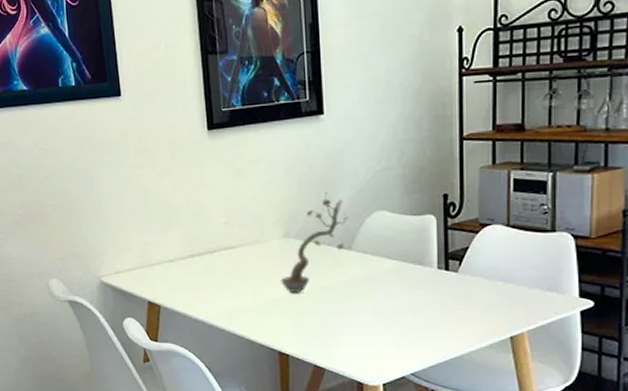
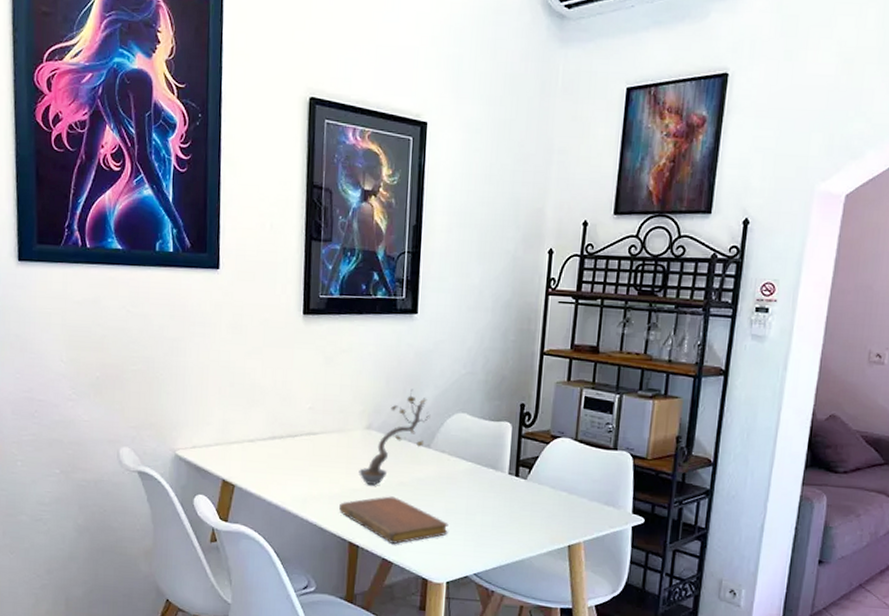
notebook: none [265,302,379,351] -> present [339,496,449,545]

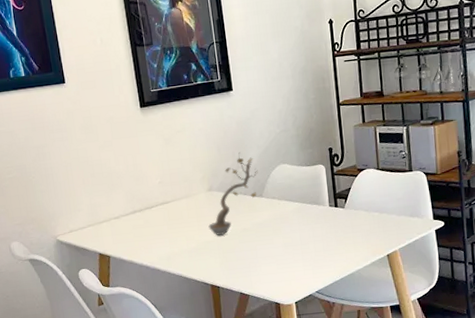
notebook: present [339,496,449,545] -> none [198,241,289,281]

